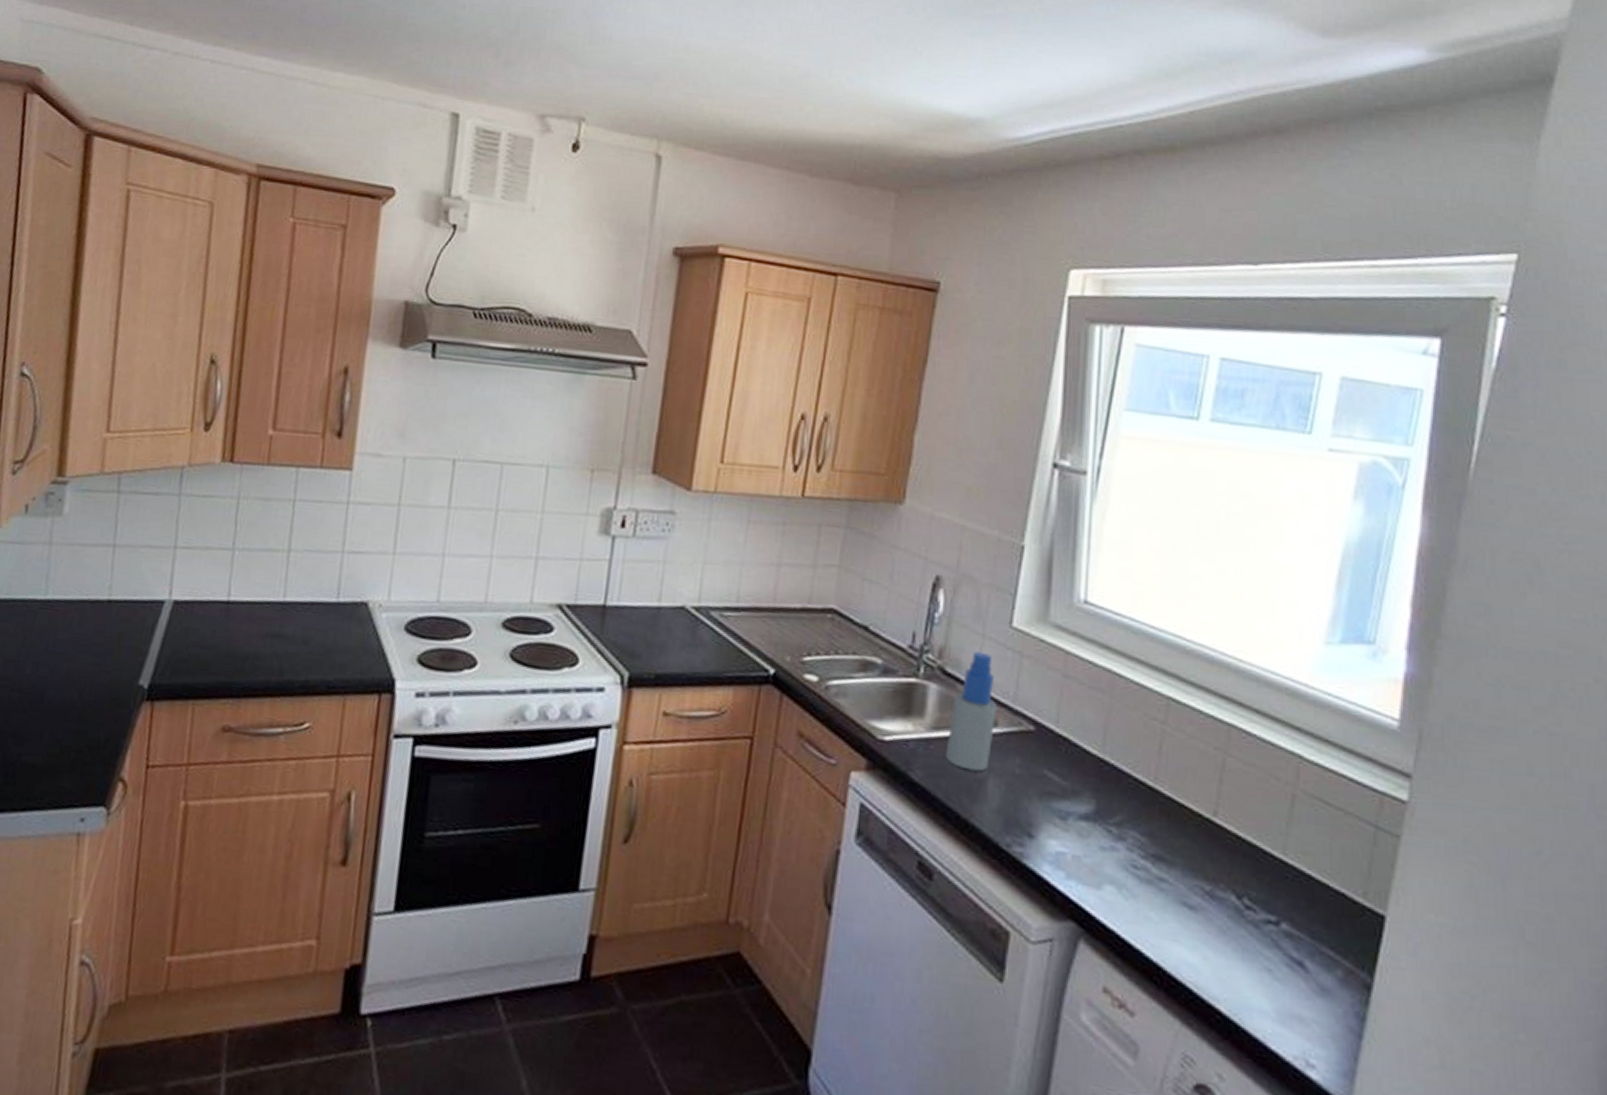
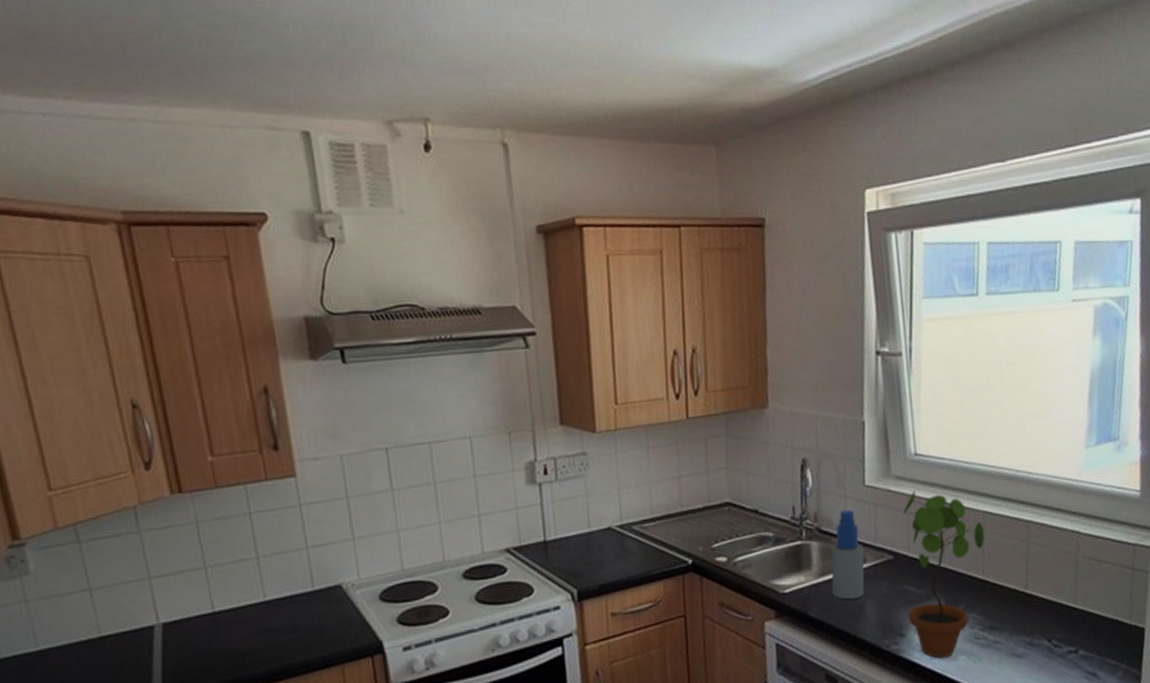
potted plant: none [1044,648,1166,883] -> present [903,491,985,658]

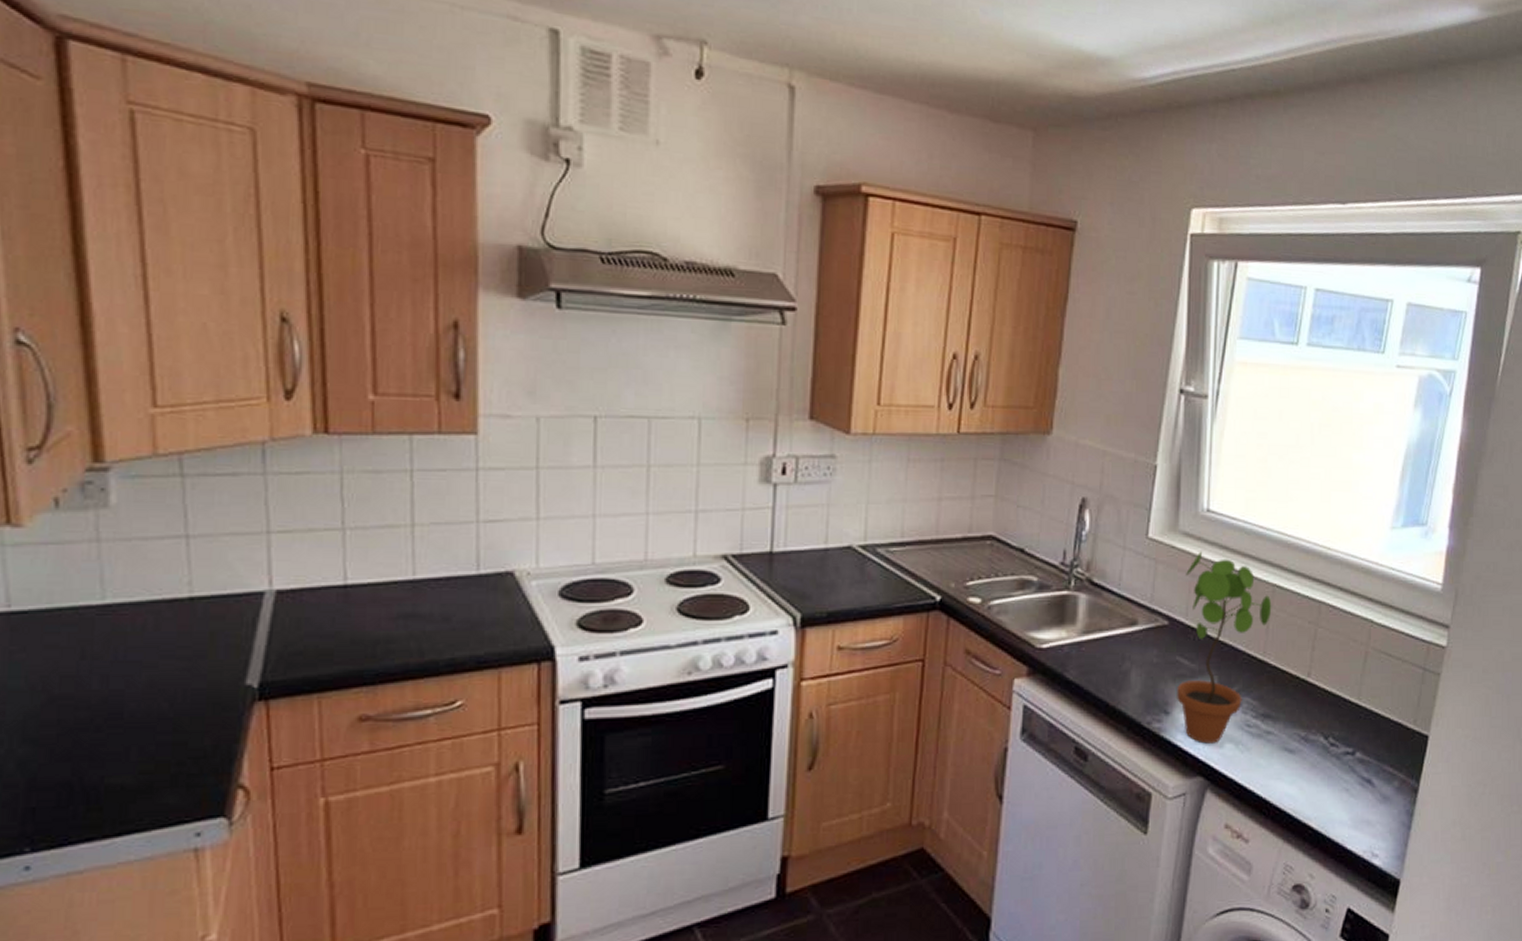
spray bottle: present [831,509,865,600] -> none [1095,562,1137,665]

